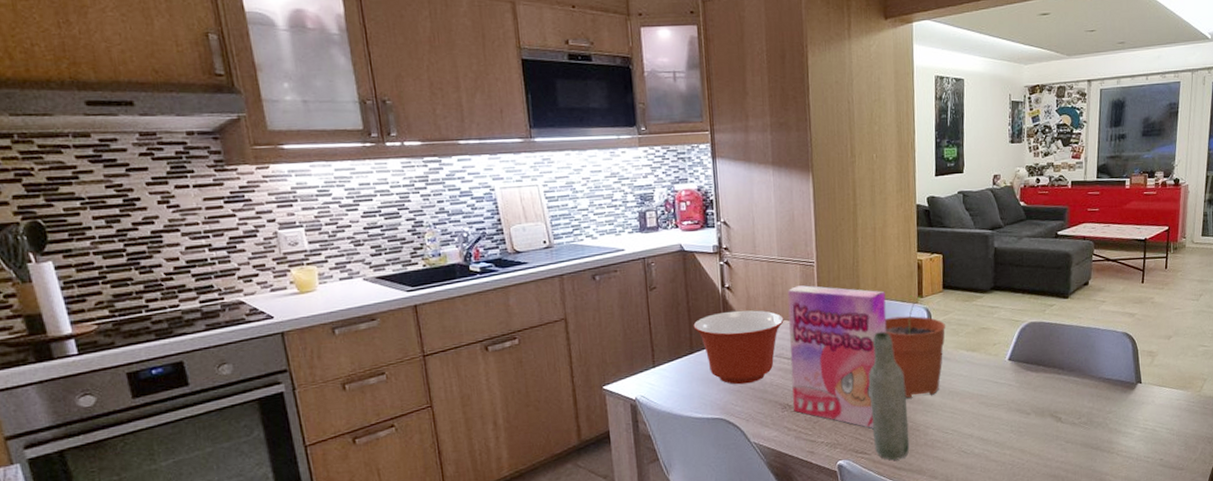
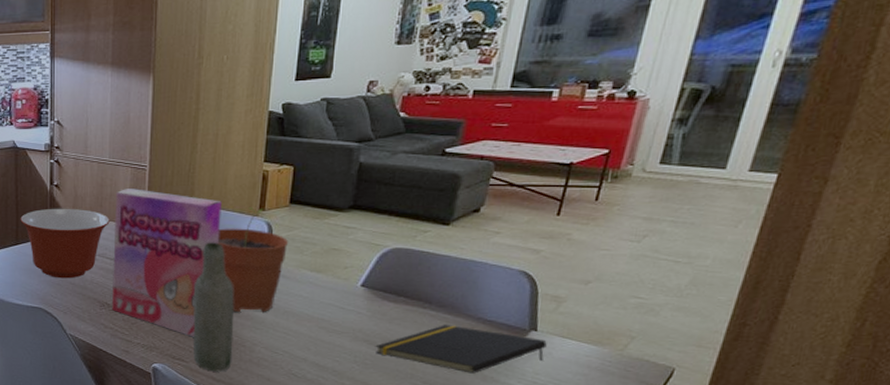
notepad: none [1026,386,1150,428] -> present [375,325,547,374]

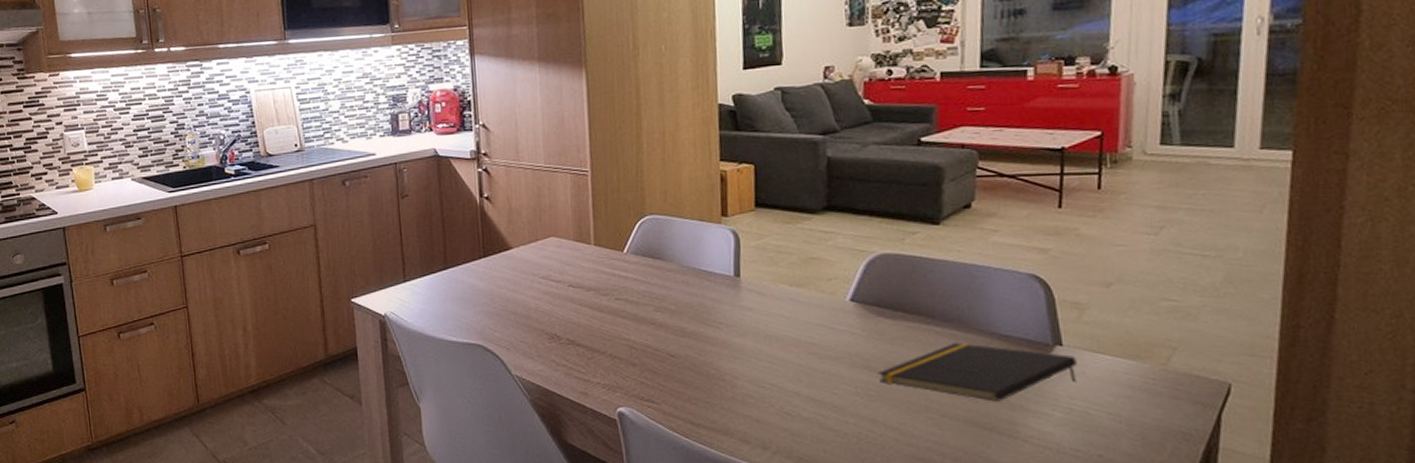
mixing bowl: present [20,208,110,279] -> none [448,223,552,308]
cereal box: present [112,189,222,337] -> none [555,197,680,372]
bottle: present [193,242,234,372] -> none [656,256,712,414]
plant pot: present [217,207,289,313] -> none [677,213,760,340]

